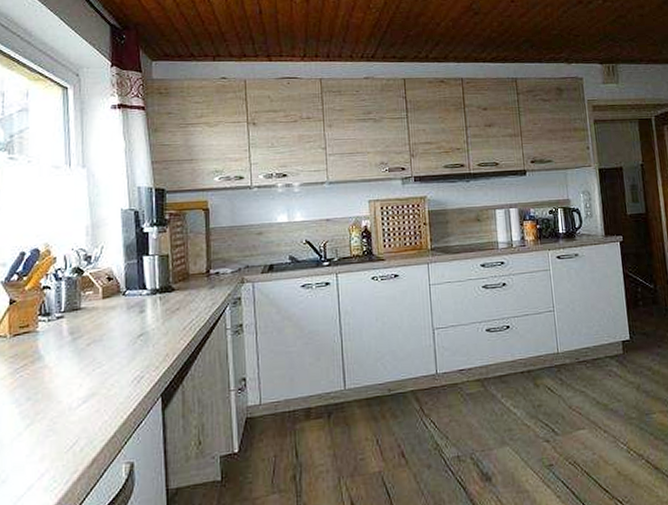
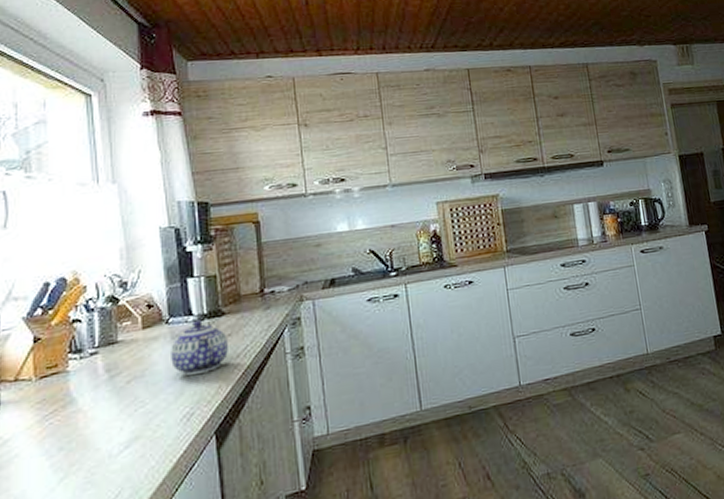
teapot: none [126,294,176,343] -> present [171,319,228,376]

